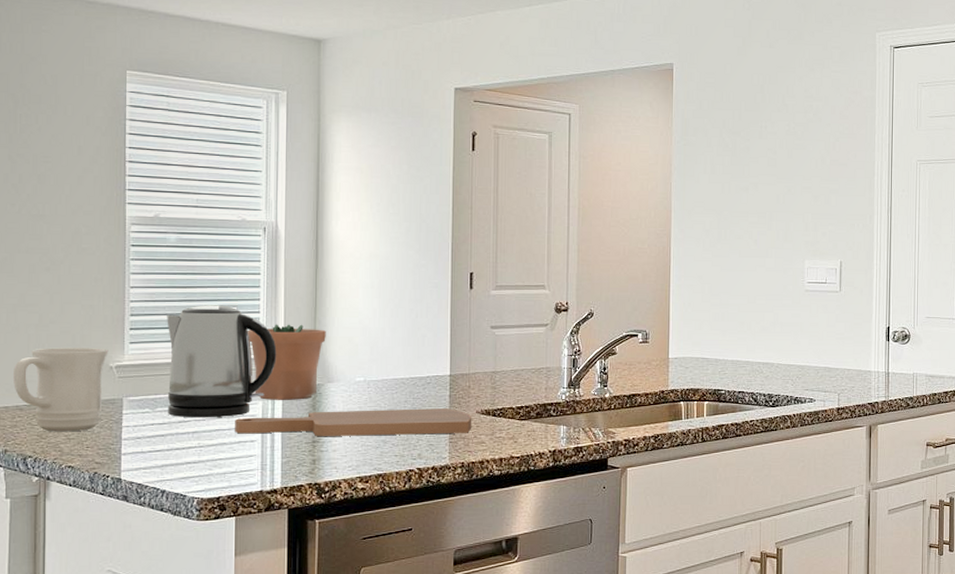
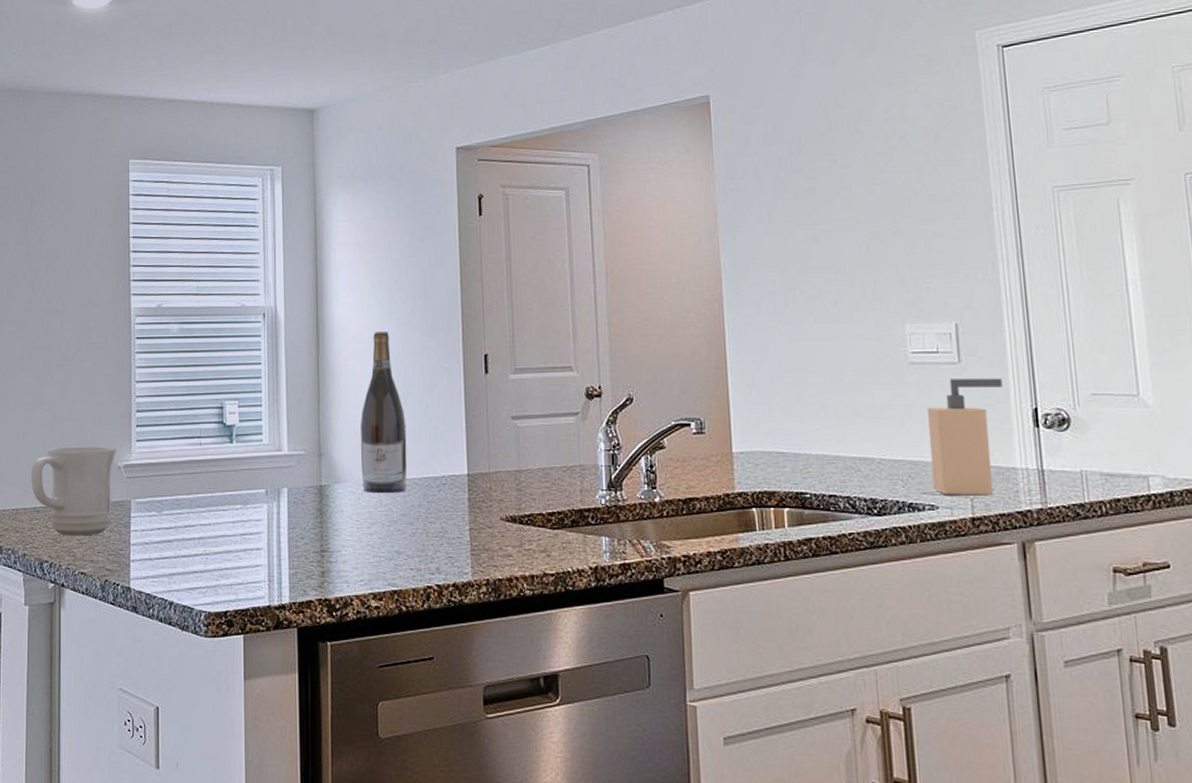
kettle: present [167,305,277,418] -> none [171,398,280,523]
cutting board: present [235,408,472,436] -> none [240,514,496,545]
planter: present [248,324,326,400] -> none [250,418,331,503]
wine bottle: none [353,249,397,392] -> present [360,332,407,494]
soap dispenser: none [813,303,868,392] -> present [927,378,1002,496]

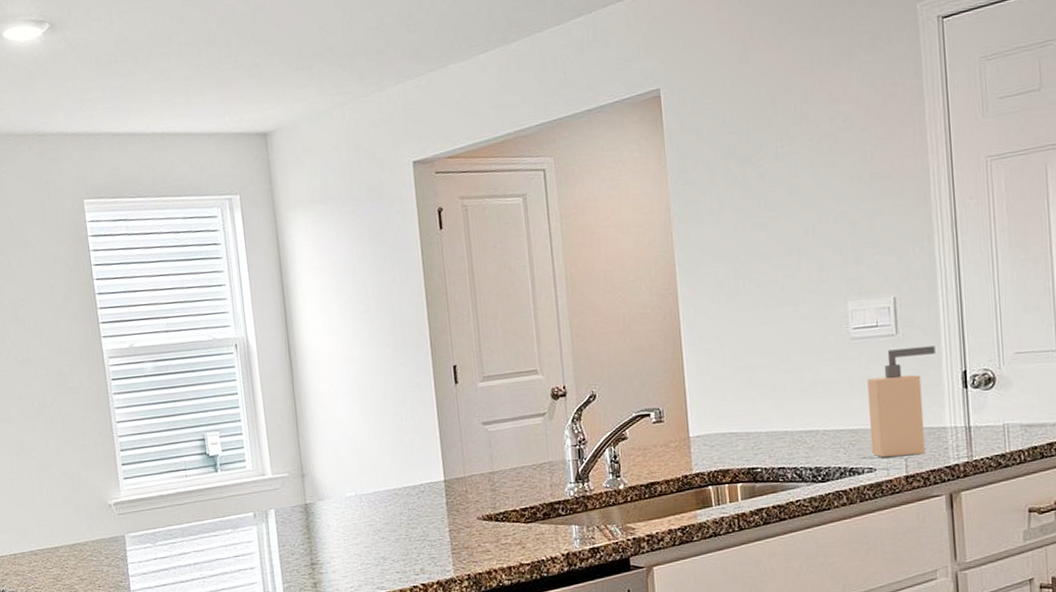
mug: present [31,446,117,536] -> none [23,486,108,574]
wine bottle: present [360,332,407,494] -> none [339,352,388,507]

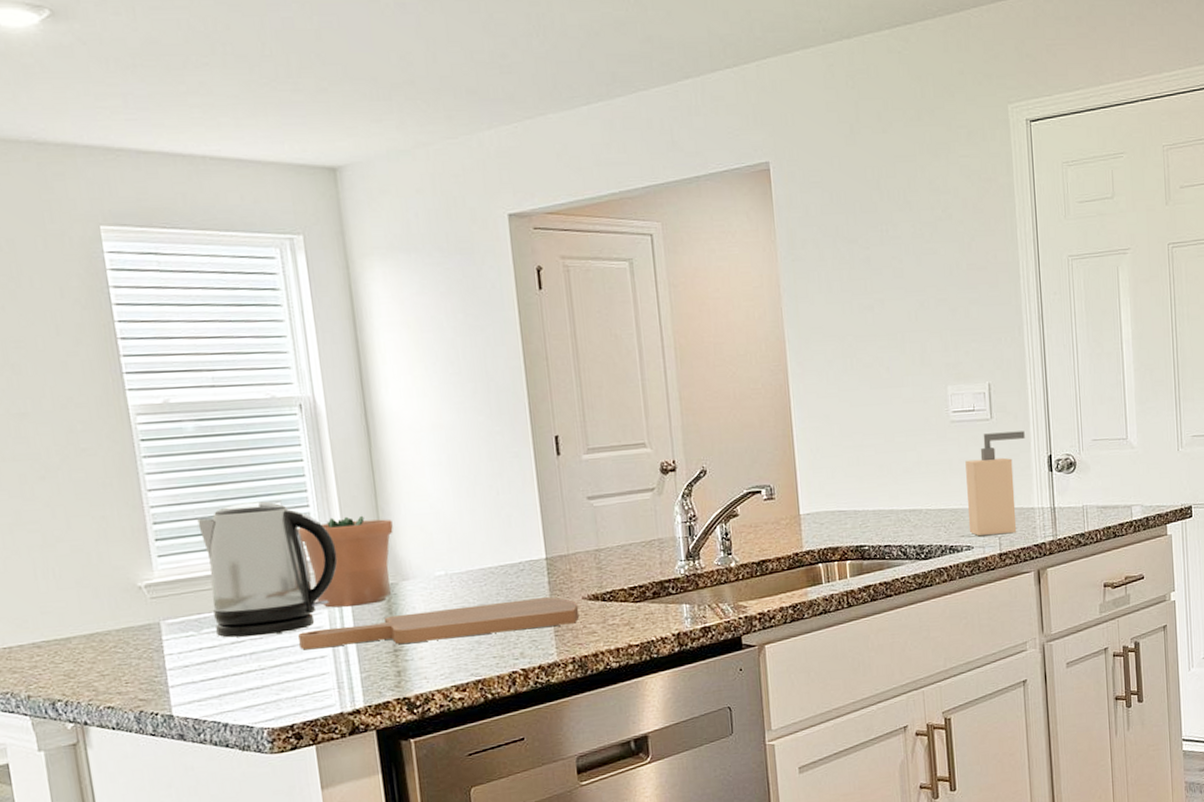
kettle: none [154,430,265,550] -> present [197,501,338,638]
cutting board: none [232,517,475,562] -> present [298,597,580,650]
planter: none [233,442,312,525] -> present [298,515,393,608]

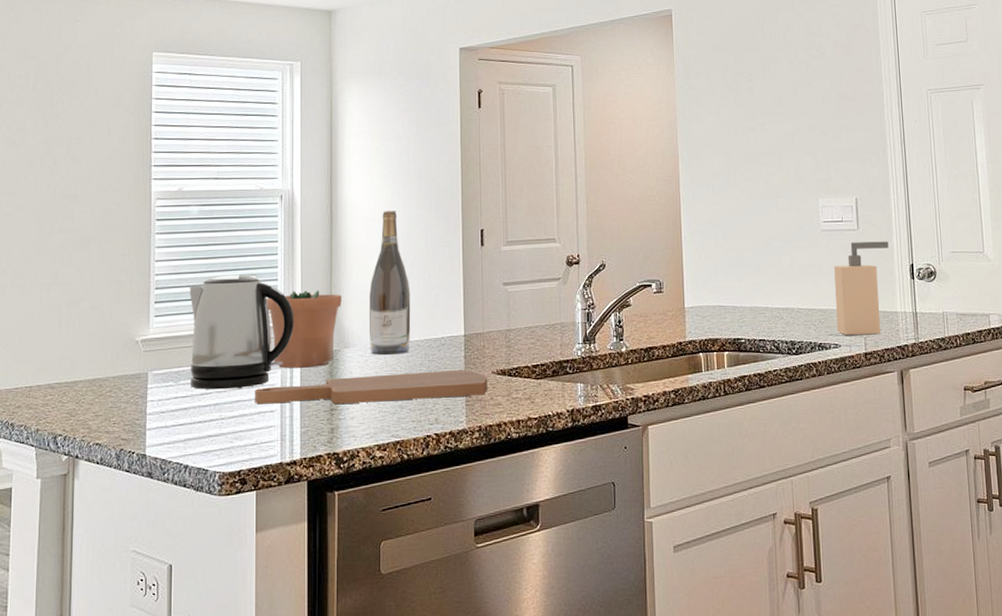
wine bottle: none [425,418,483,587] -> present [368,211,411,356]

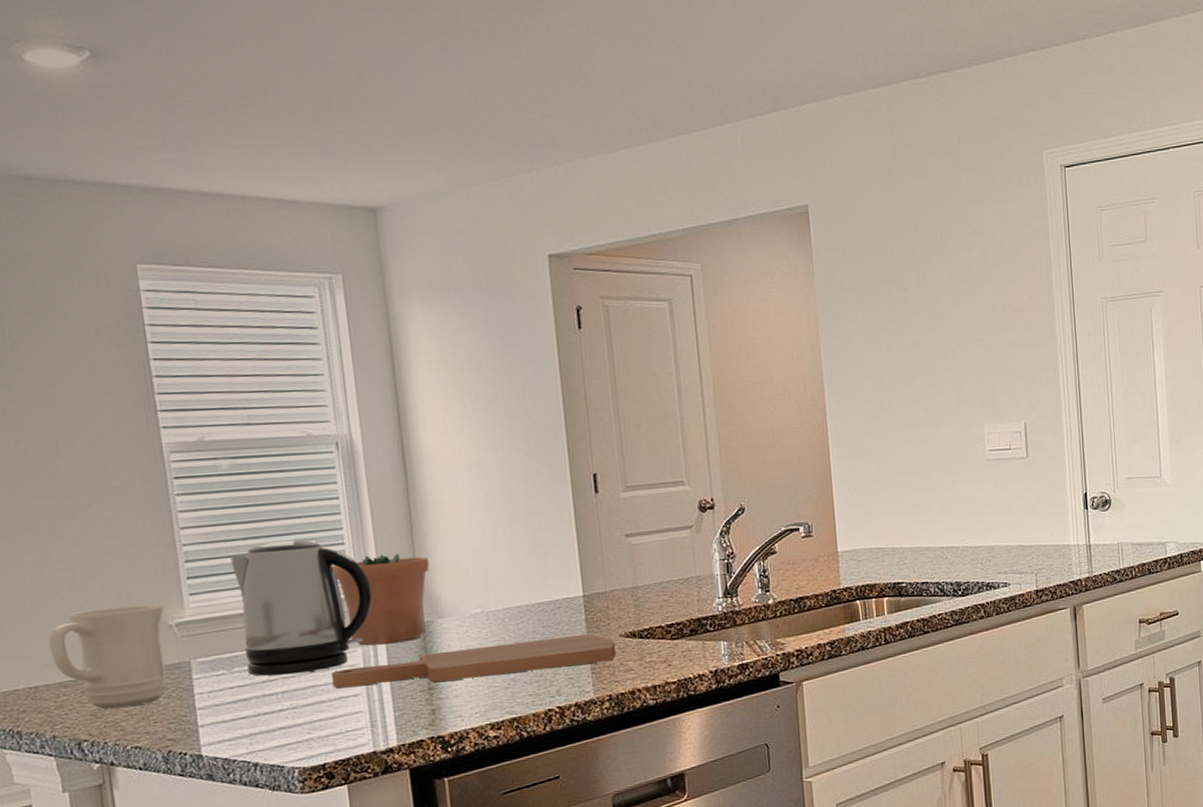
mug: none [46,322,135,409] -> present [48,603,167,709]
wine bottle: present [368,211,411,356] -> none [462,456,519,625]
soap dispenser: present [834,241,889,336] -> none [1002,469,1061,573]

